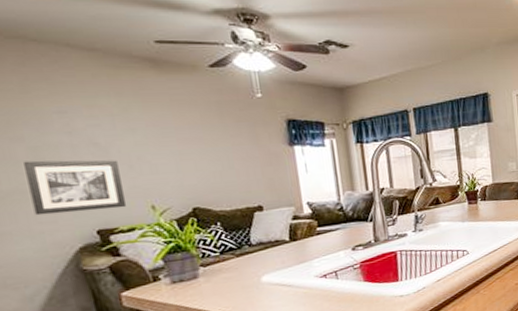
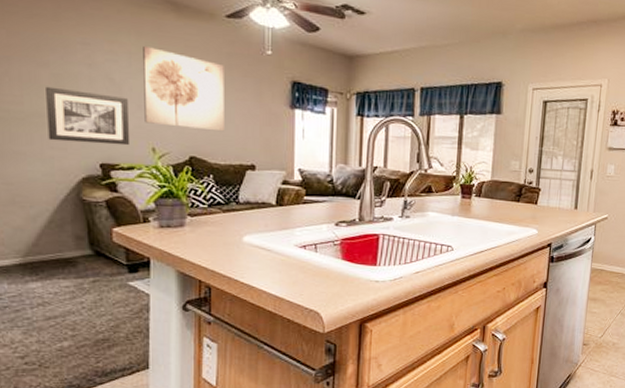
wall art: none [125,106,225,182] -> present [143,46,224,132]

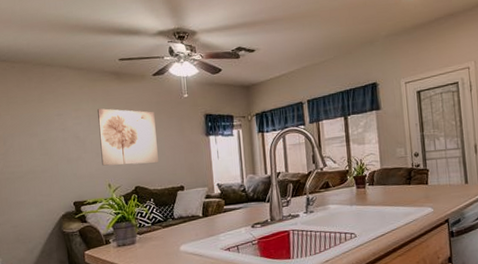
wall art: present [46,86,131,146] -> none [36,149,93,190]

